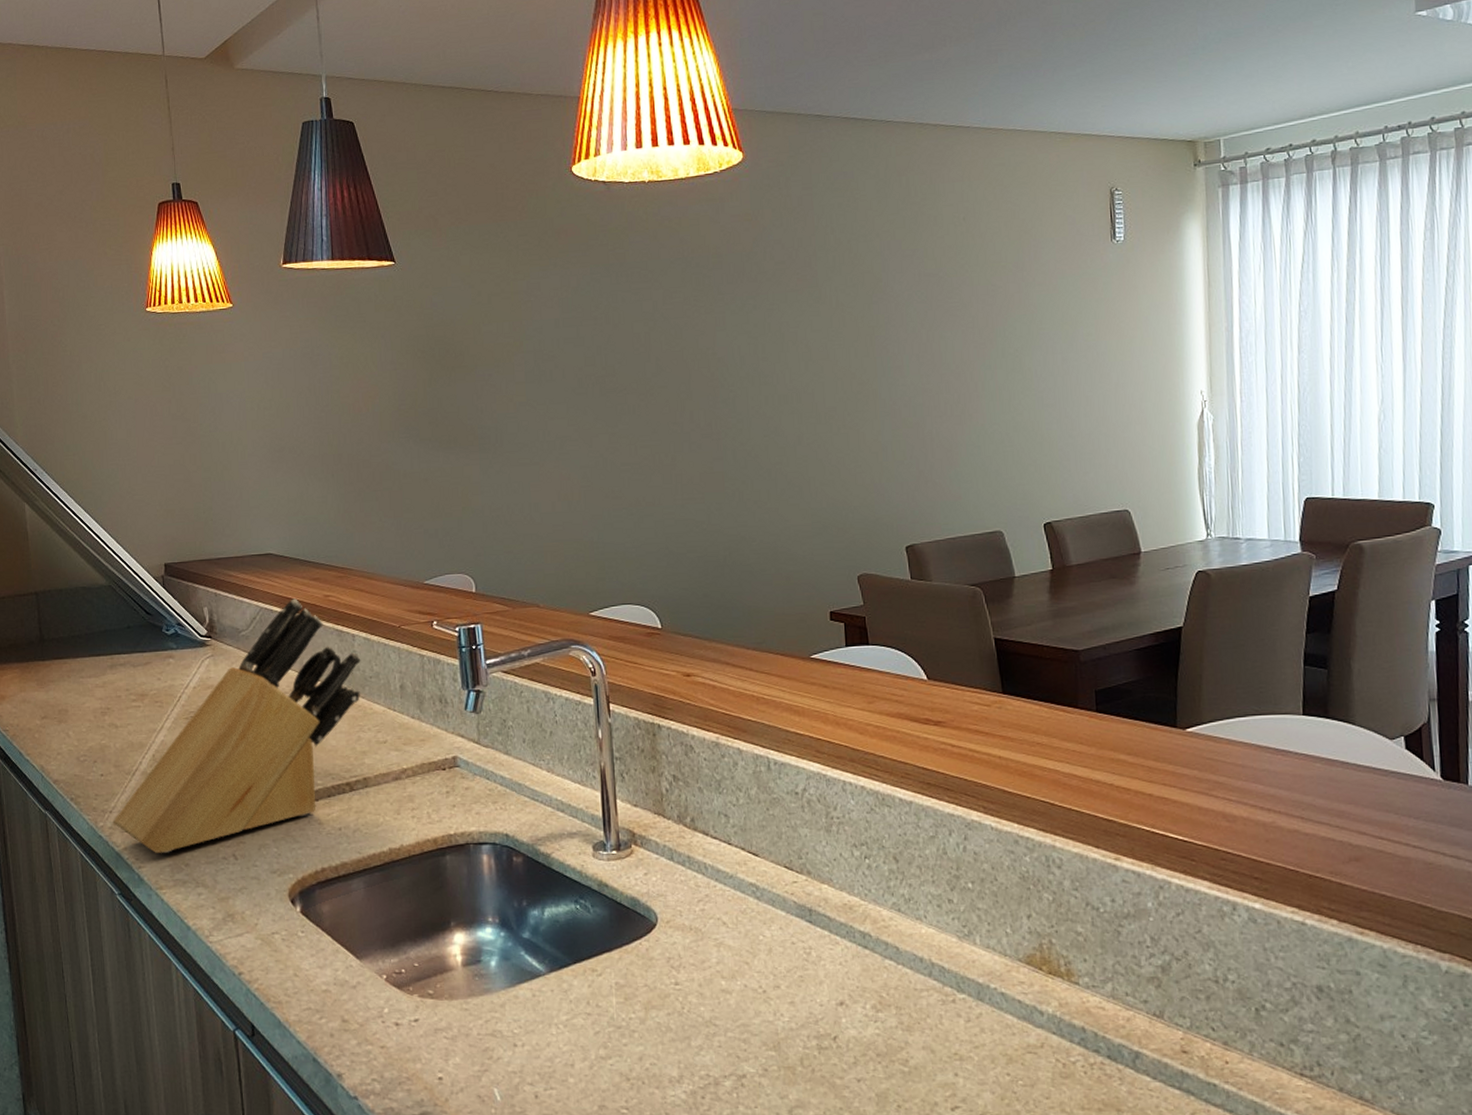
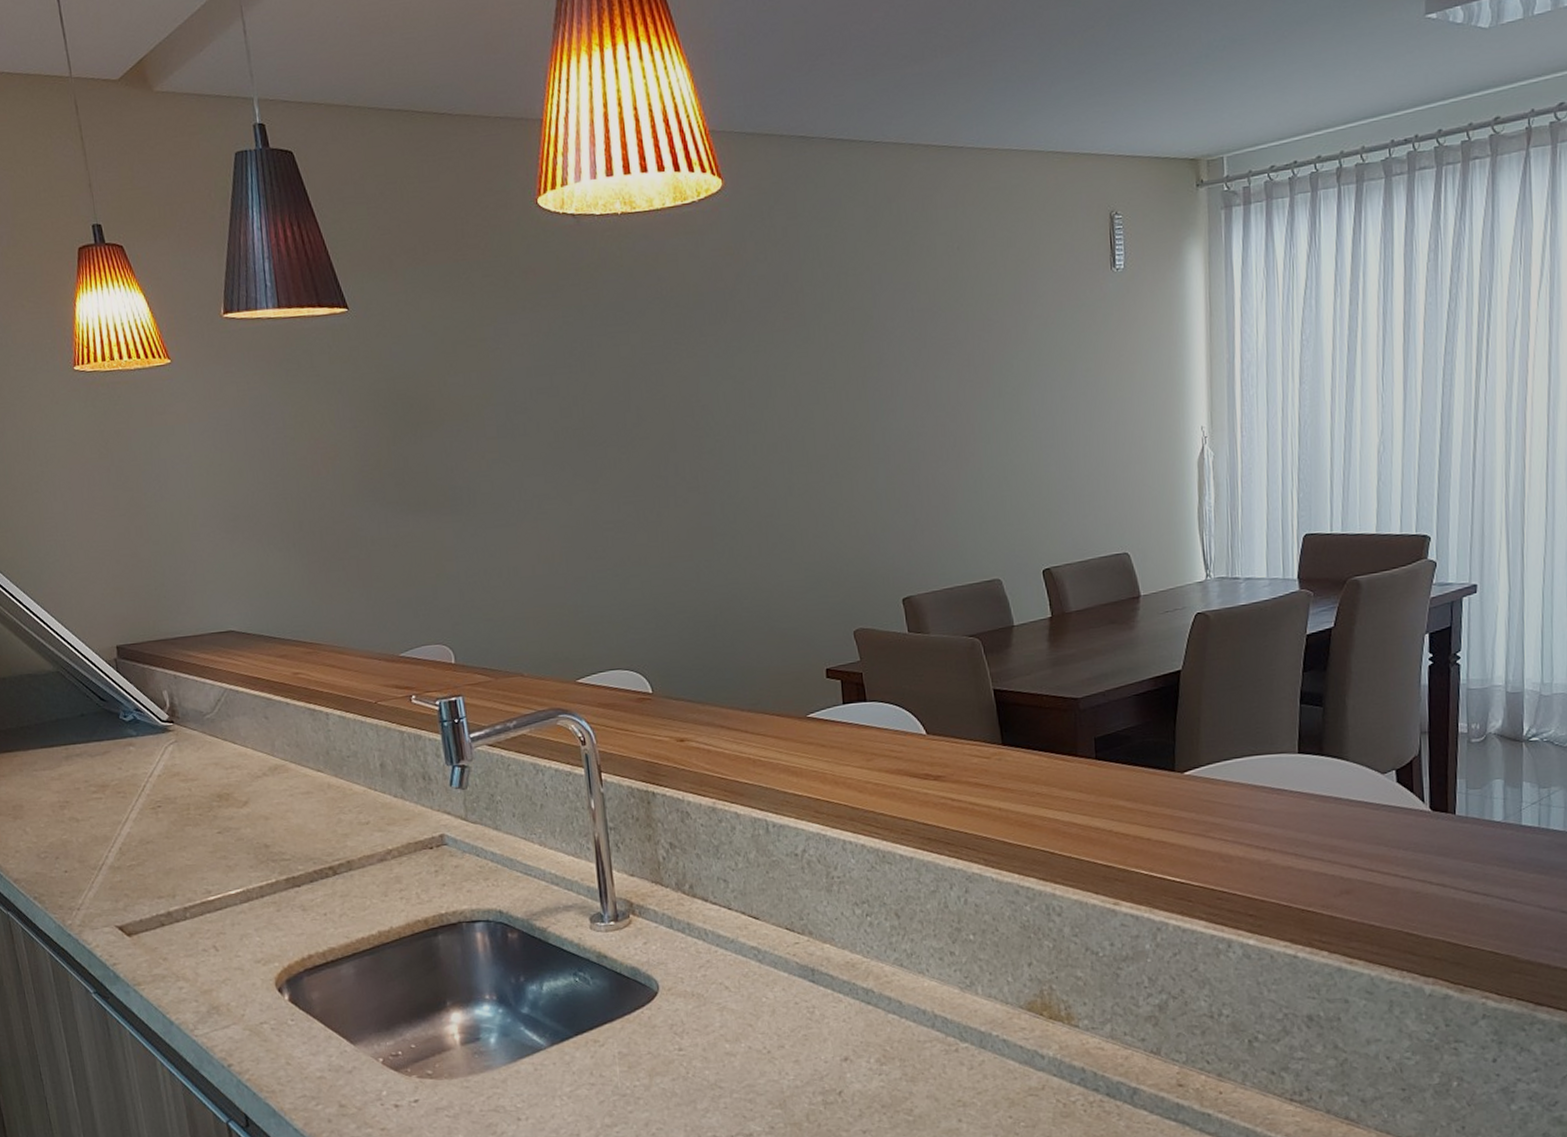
knife block: present [112,598,361,853] -> none [81,677,338,949]

